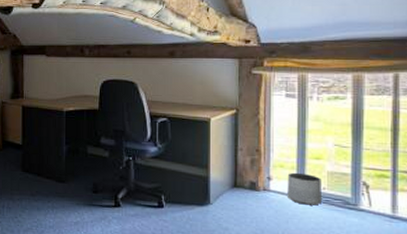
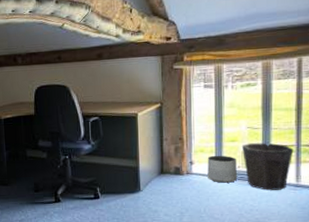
waste bin: none [327,163,389,220] -> present [241,142,294,191]

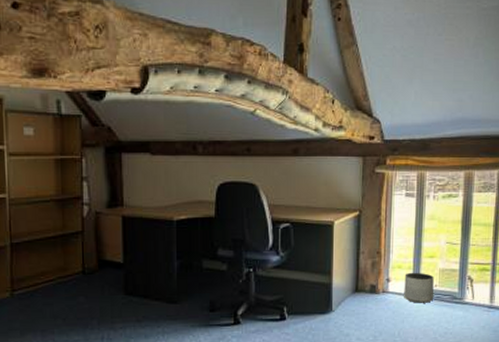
waste bin: present [241,142,294,191] -> none [439,260,490,312]

